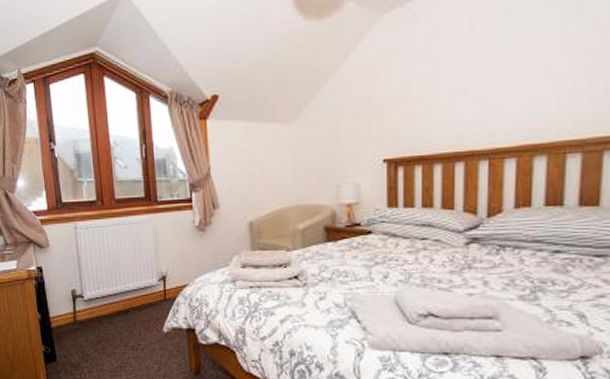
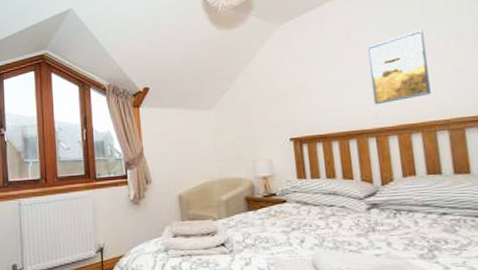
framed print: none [493,19,574,120] -> present [368,30,431,105]

